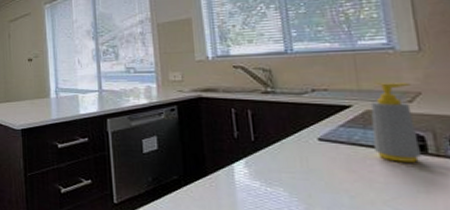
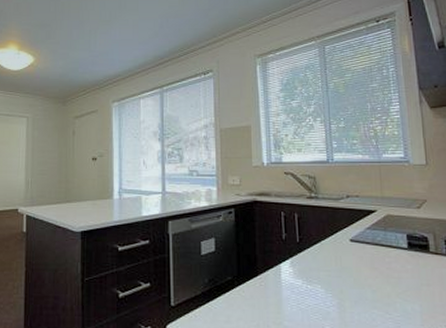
soap bottle: present [370,83,421,163] -> none [390,191,425,260]

